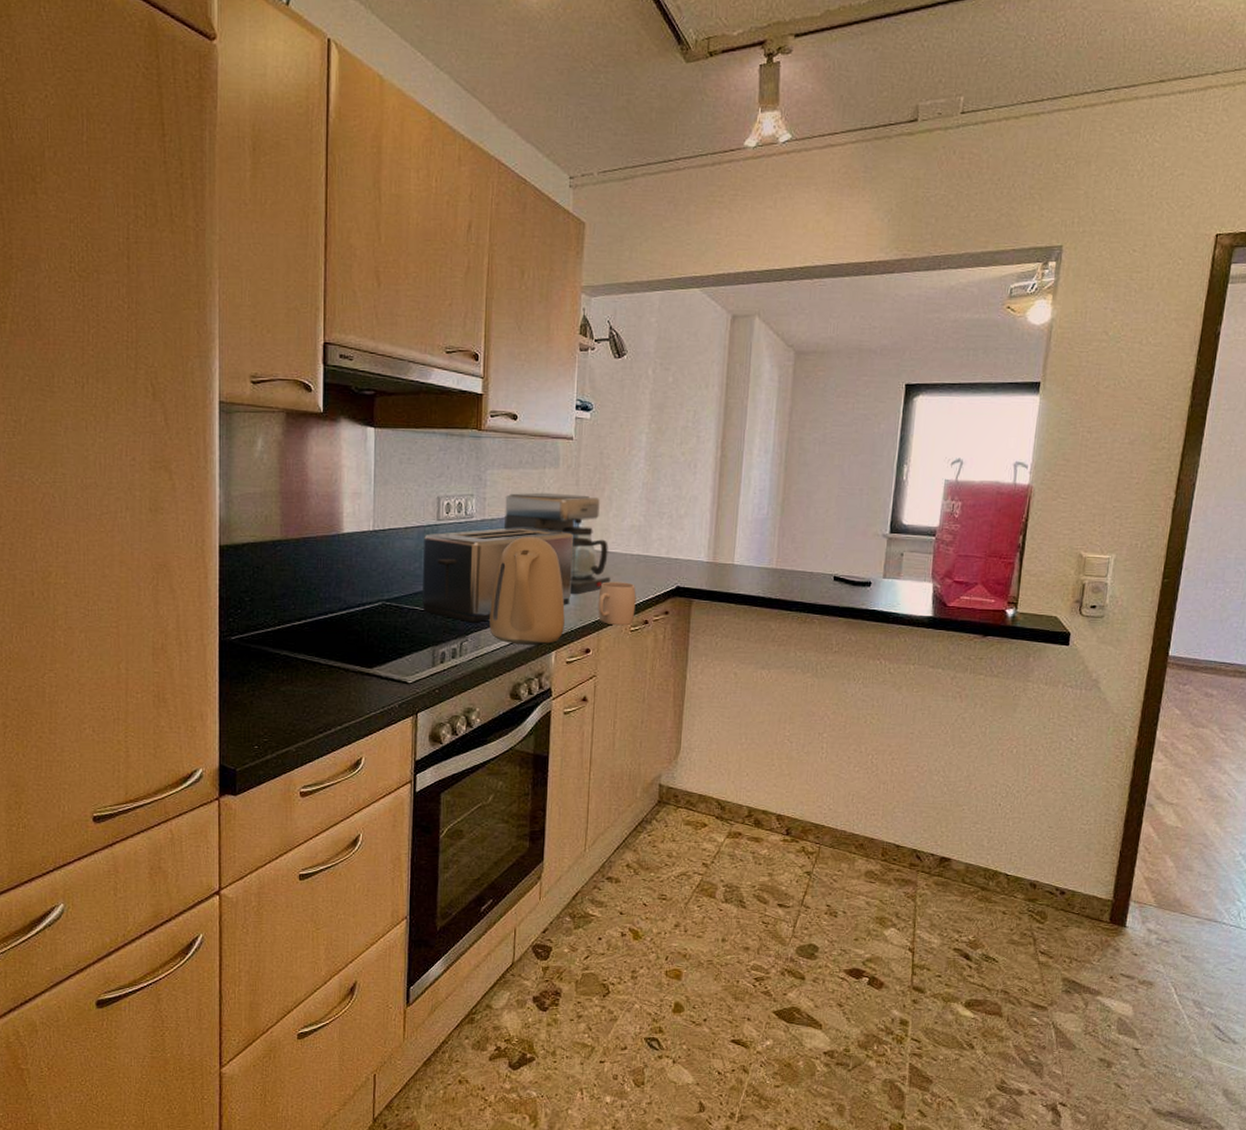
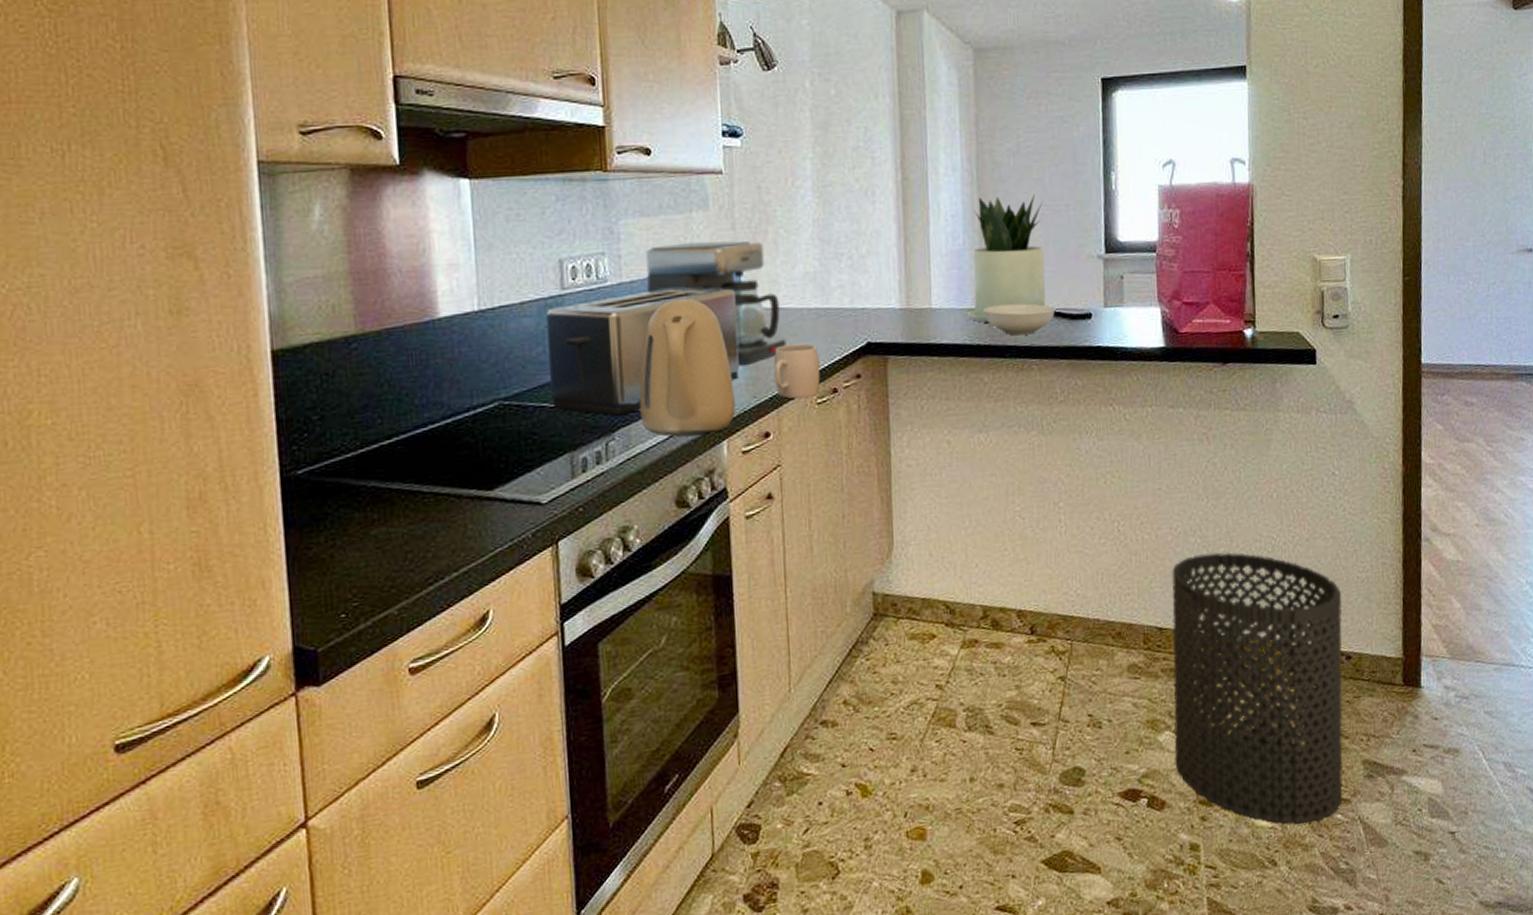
planter: none [763,476,841,582] -> present [967,194,1046,324]
bowl: none [776,567,841,594] -> present [982,303,1056,336]
trash can: none [896,791,1065,1019] -> present [1172,552,1343,824]

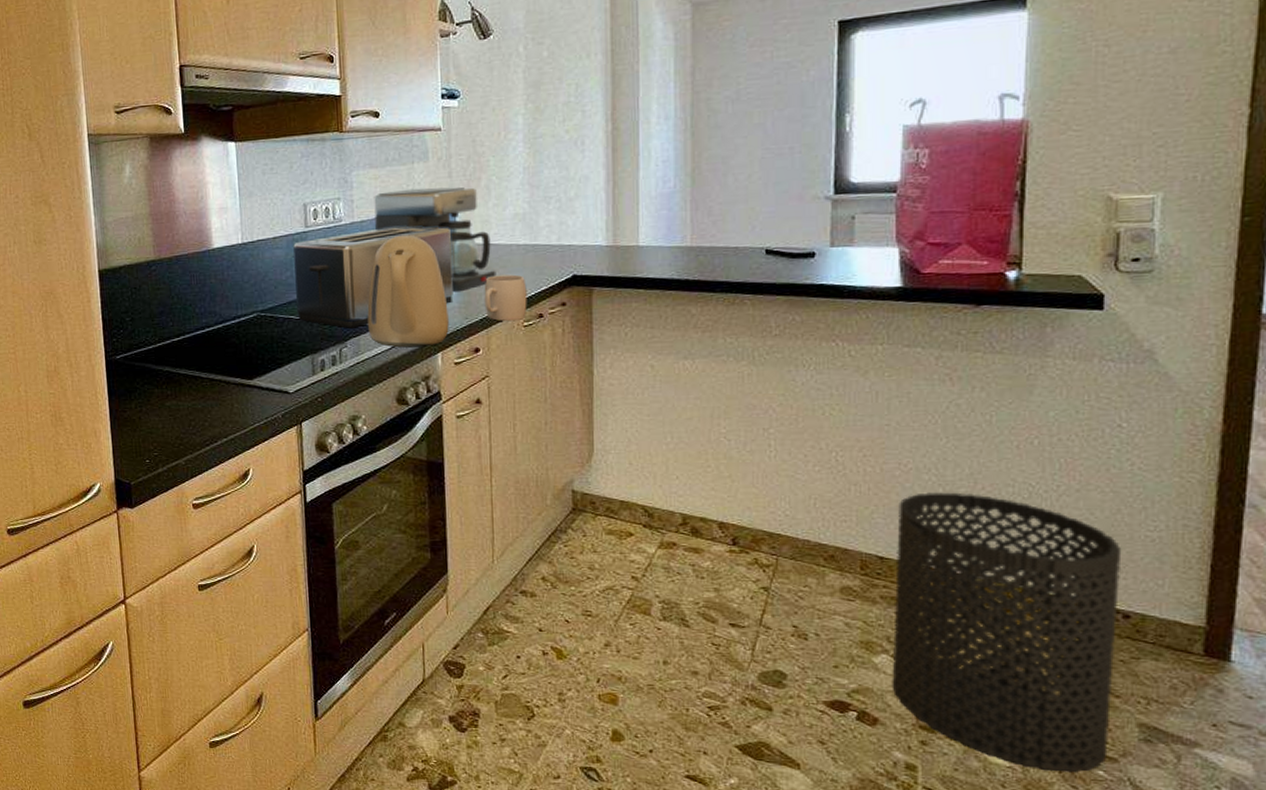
planter: present [967,194,1046,324] -> none [676,138,764,261]
bowl: present [982,303,1056,336] -> none [692,242,774,272]

